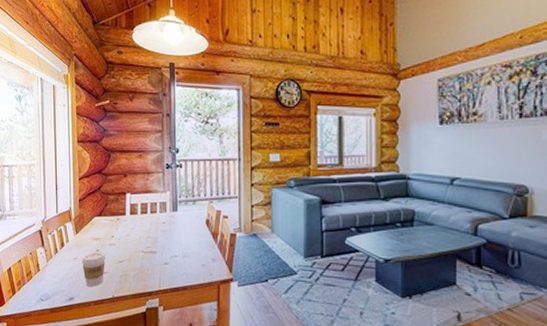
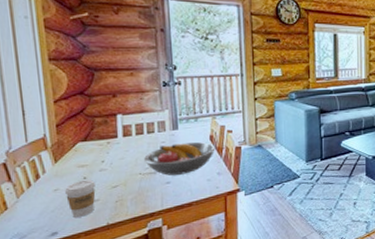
fruit bowl: none [147,225,211,257] -> present [144,142,216,176]

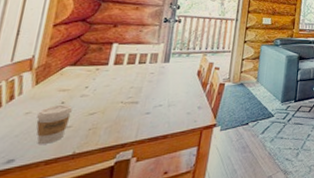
fruit bowl: present [144,142,216,176] -> none [129,76,201,106]

